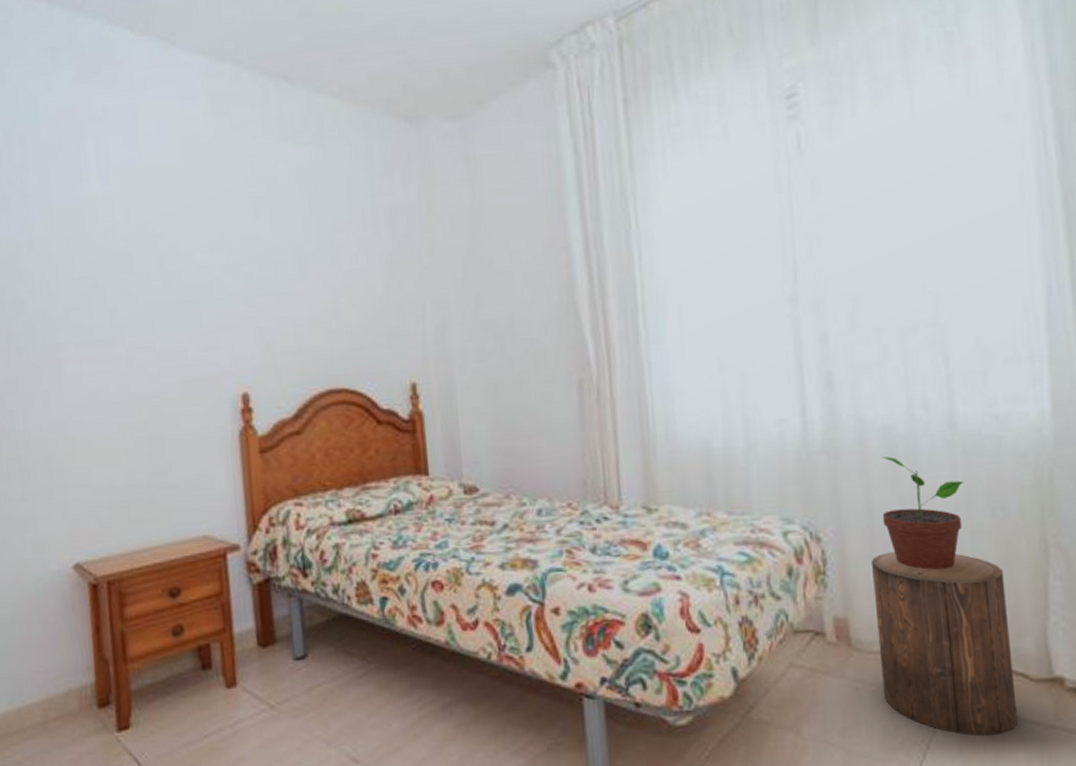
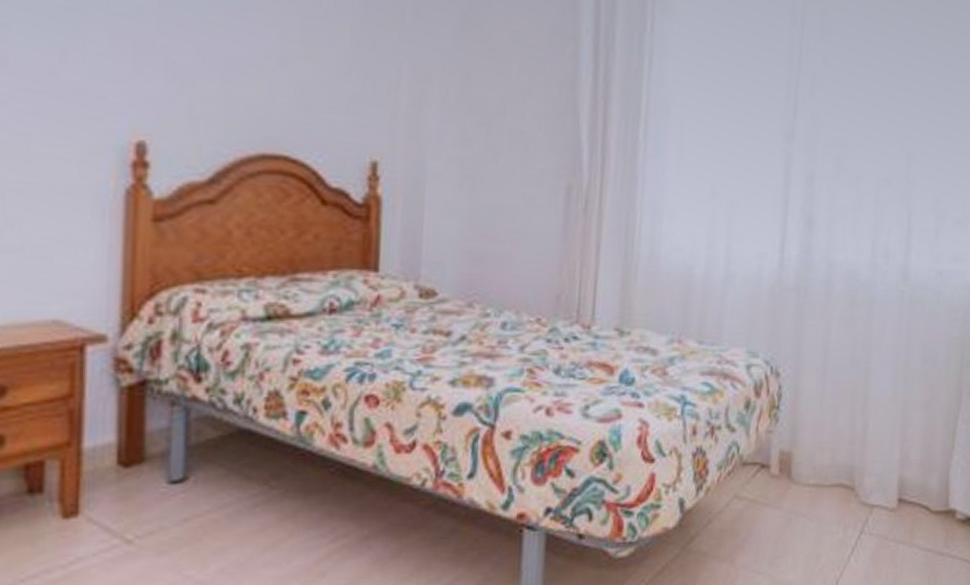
stool: present [872,552,1018,735] -> none [812,391,925,562]
potted plant: present [881,456,964,570] -> none [835,300,907,409]

